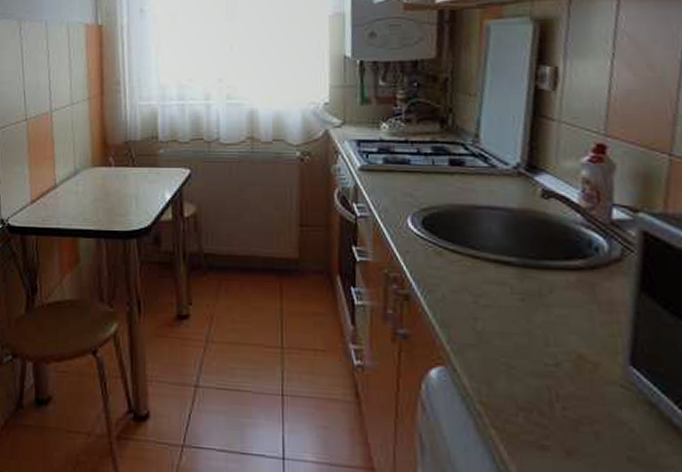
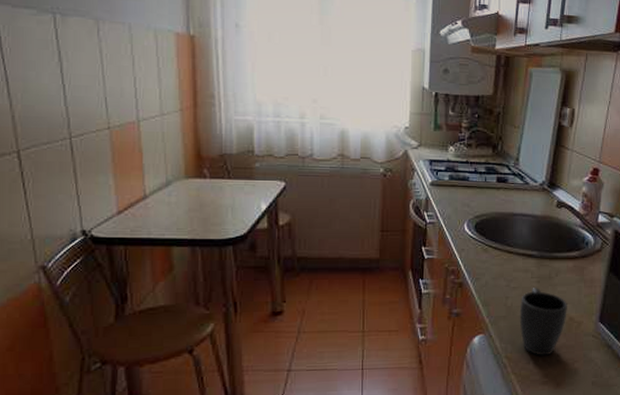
mug: none [495,307,574,408] -> present [519,288,567,356]

